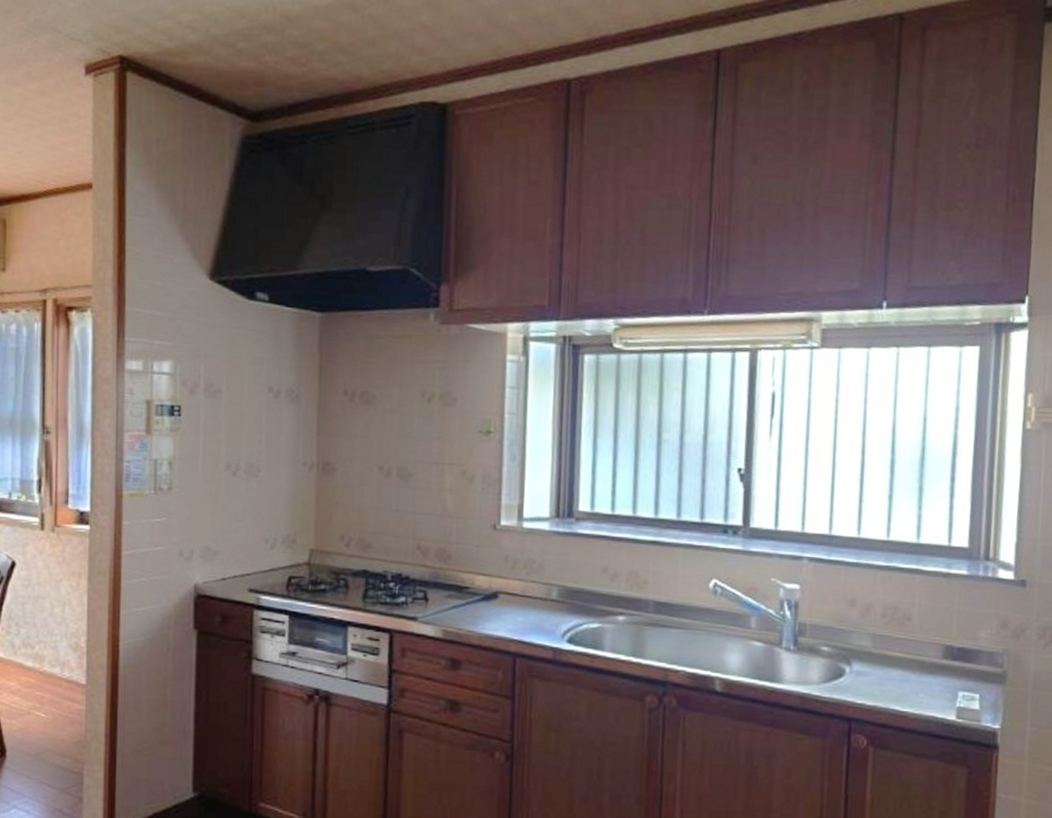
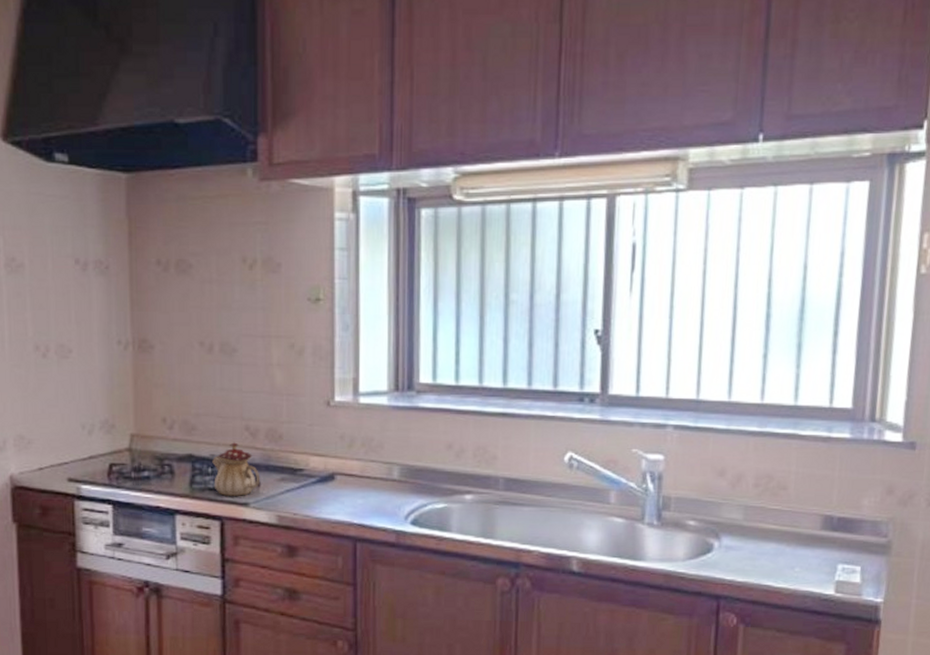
teapot: none [385,560,429,611] -> present [212,442,261,496]

